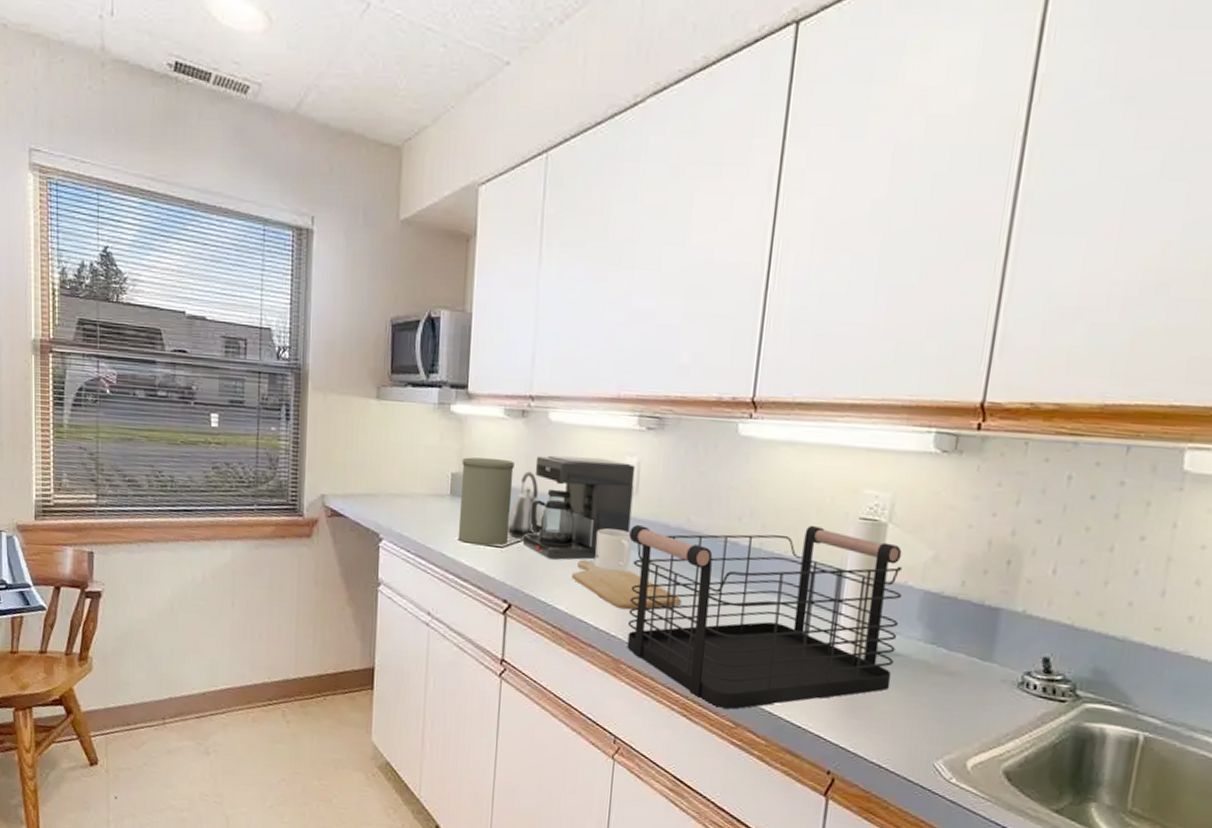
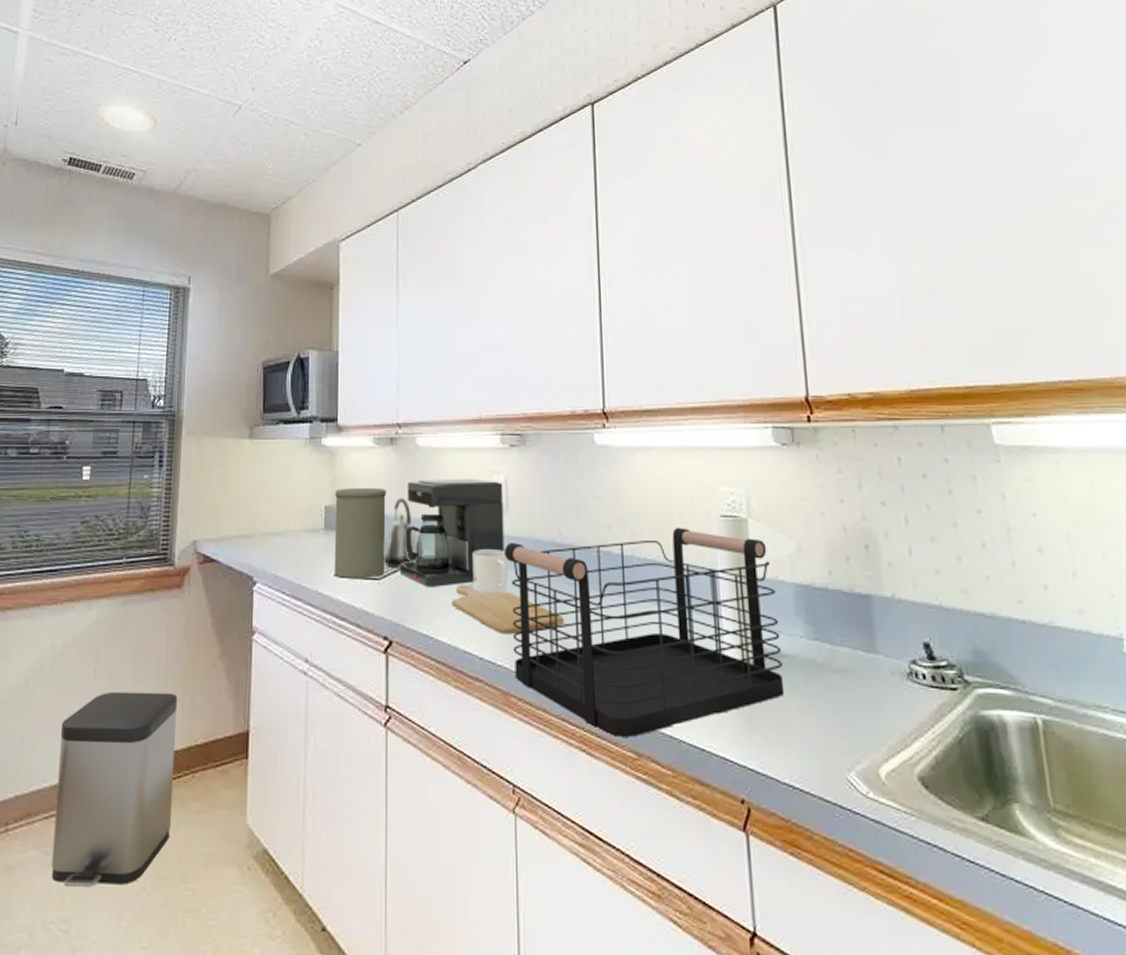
pedal bin: none [204,622,310,775] -> present [51,691,178,887]

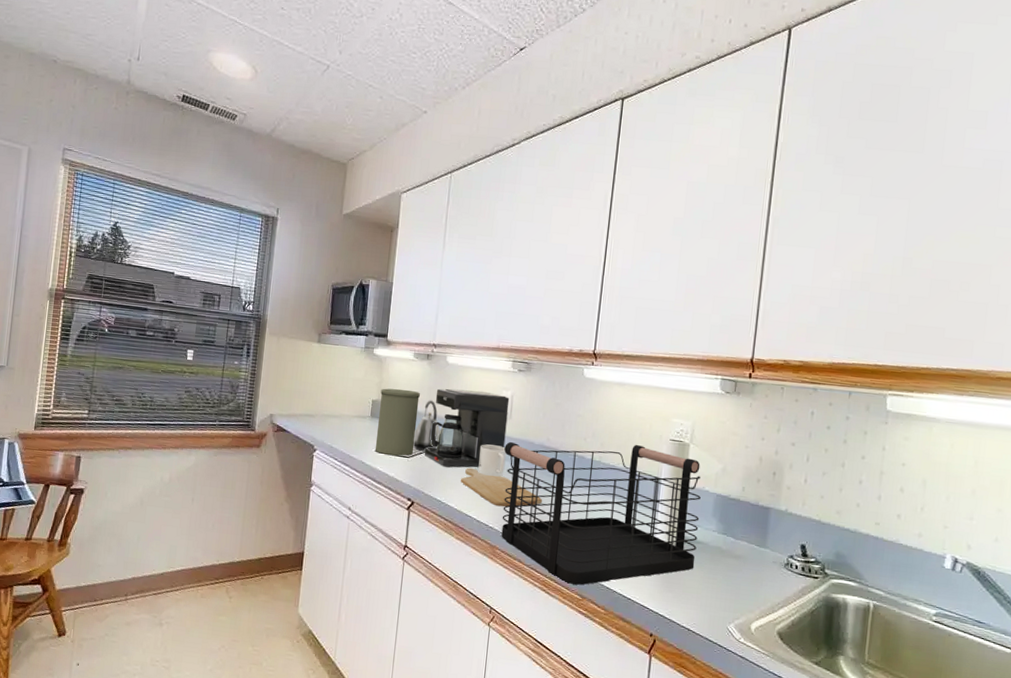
pedal bin: present [51,691,178,887] -> none [158,514,254,643]

